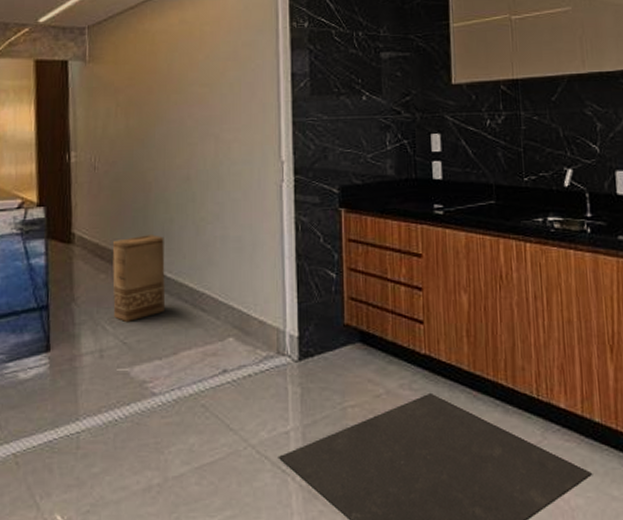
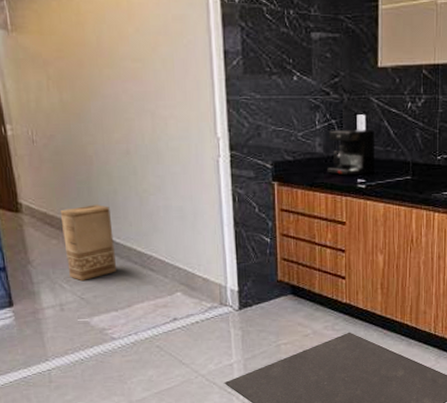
coffee maker: none [398,149,453,201] -> present [326,129,375,176]

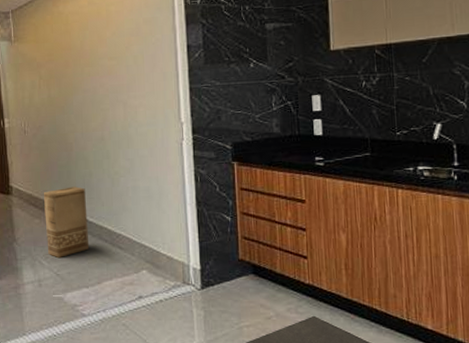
coffee maker: present [326,129,375,176] -> none [284,108,332,154]

